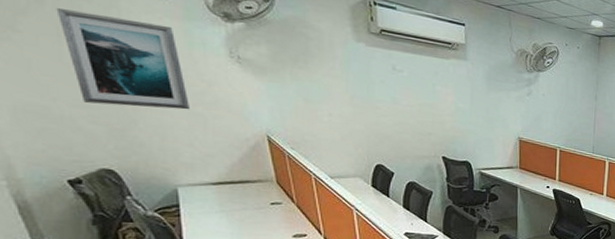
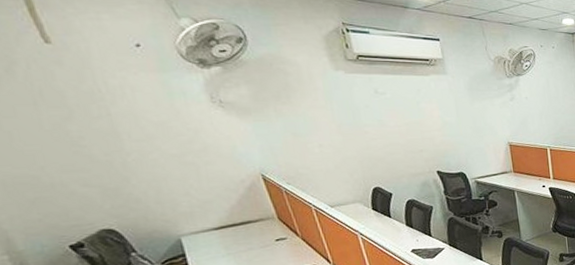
wall art: present [56,8,189,110] -> none [28,77,180,167]

